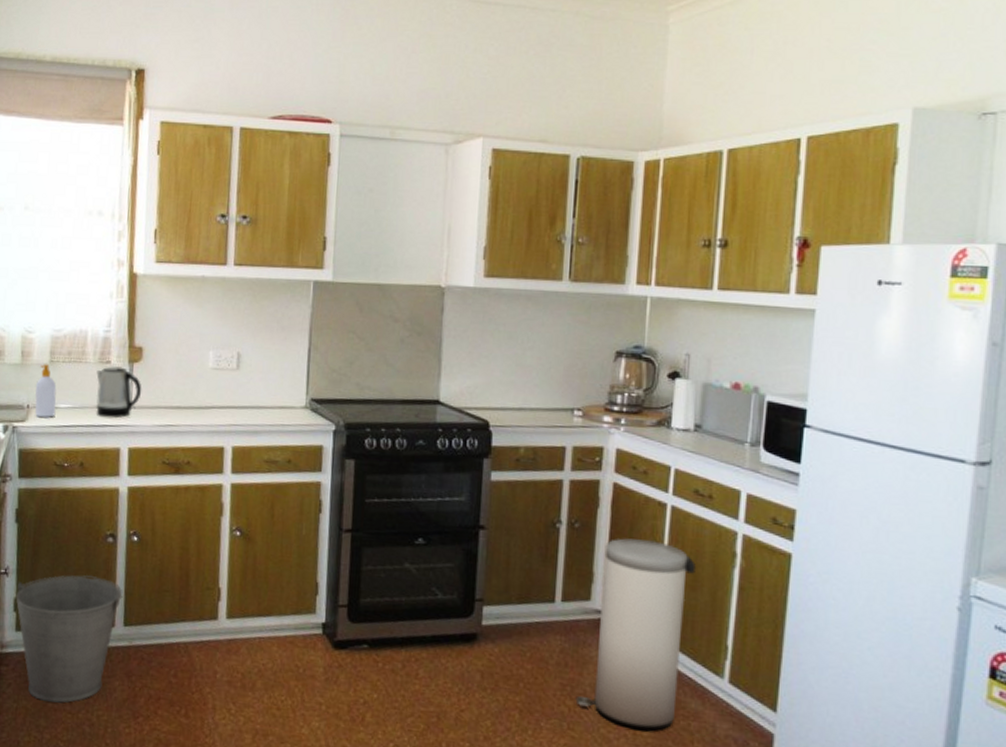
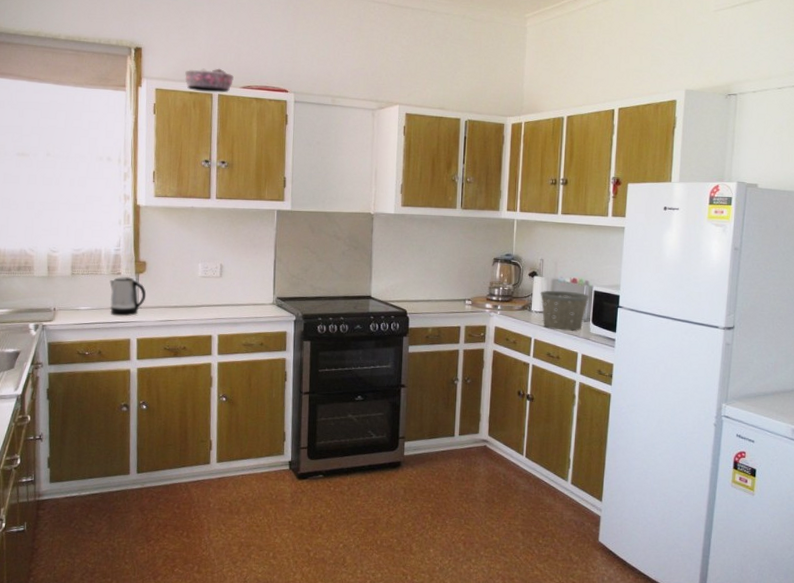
bucket: present [16,574,123,703] -> none [49,436,136,535]
soap bottle: present [35,364,57,418] -> none [60,276,78,318]
decorative basket: none [198,93,261,126] -> present [185,68,234,93]
pedal bin: present [575,538,696,732] -> none [469,389,549,521]
basket: none [684,399,759,459] -> present [540,290,589,331]

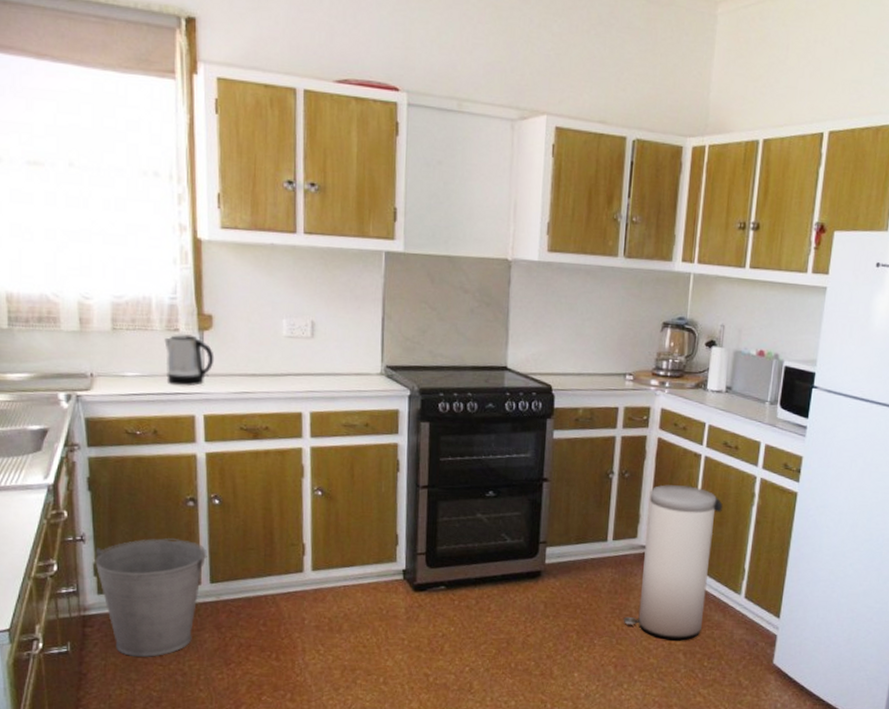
bucket: none [49,436,136,535] -> present [95,537,207,657]
decorative basket: present [185,68,234,93] -> none [257,51,325,88]
pedal bin: none [469,389,549,521] -> present [623,485,723,641]
basket: present [540,290,589,331] -> none [718,364,778,416]

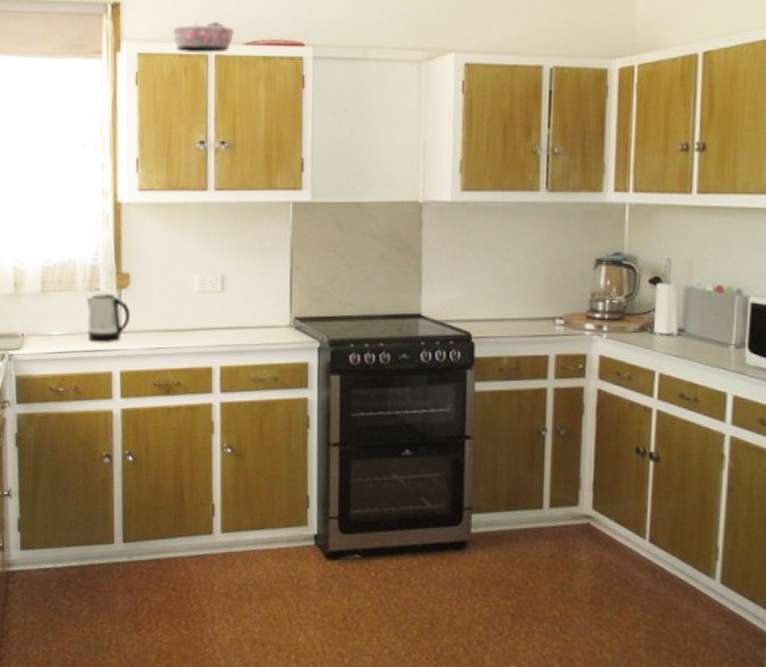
bucket: present [95,537,207,657] -> none [19,494,121,618]
decorative basket: none [257,51,325,88] -> present [173,21,234,54]
pedal bin: present [623,485,723,641] -> none [566,443,683,633]

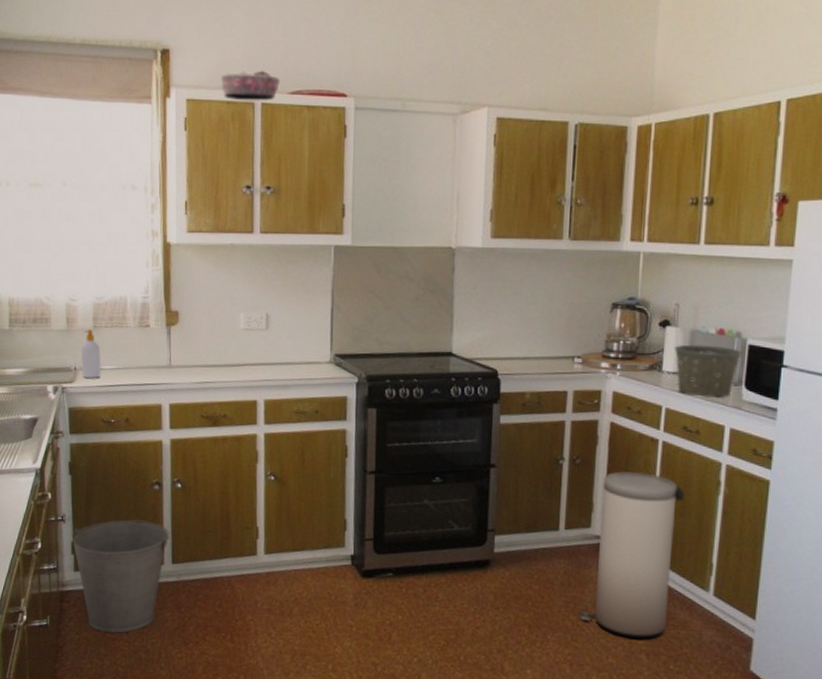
bucket: none [19,494,121,618] -> present [73,519,170,633]
soap bottle: none [28,293,49,346] -> present [81,329,101,379]
kettle: present [86,293,131,344] -> none [137,329,180,378]
pedal bin: none [566,443,683,633] -> present [578,471,684,640]
basket: none [666,303,743,362] -> present [674,344,742,398]

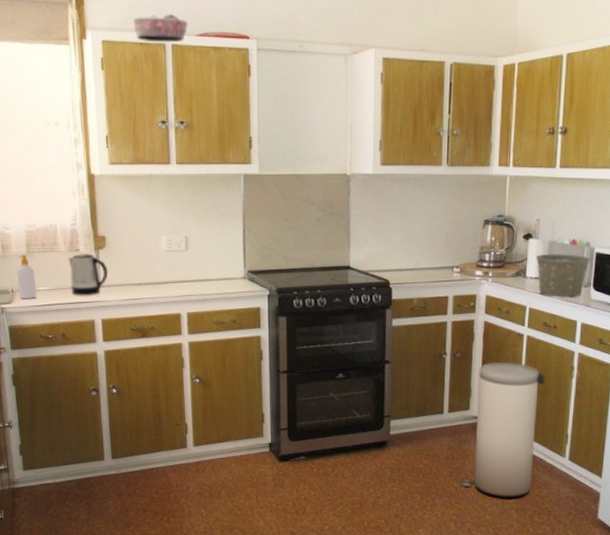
bucket: present [73,519,170,633] -> none [20,422,109,521]
kettle: none [137,329,180,378] -> present [68,253,108,296]

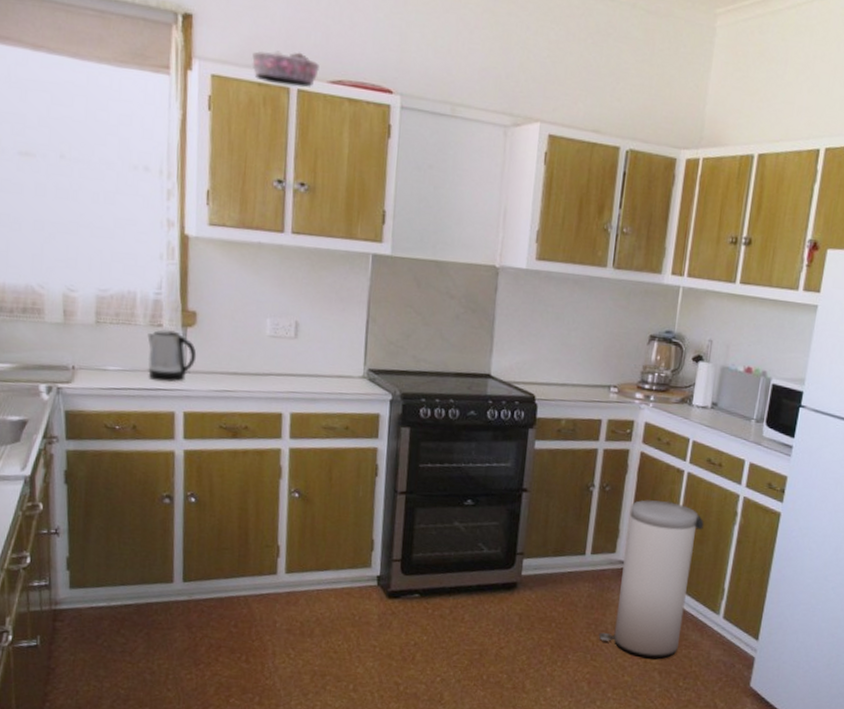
soap bottle: present [16,255,37,300] -> none [80,324,105,380]
basket: present [535,253,590,298] -> none [704,380,766,433]

